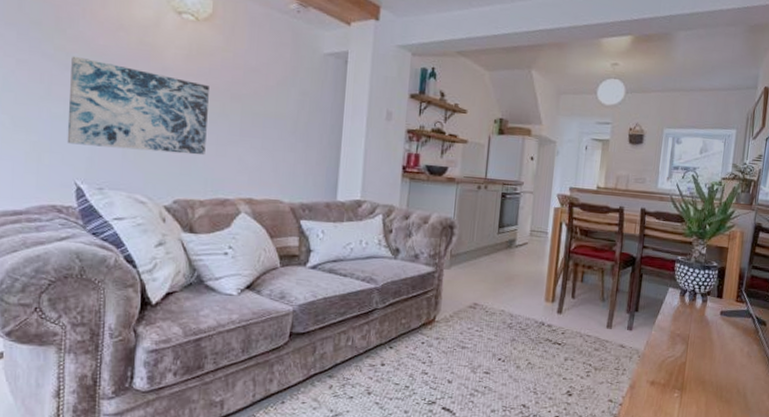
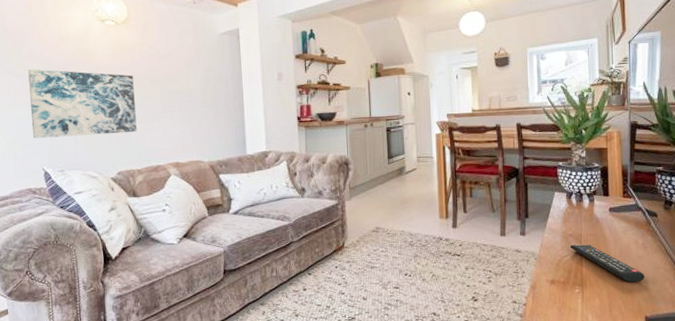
remote control: none [675,346,745,392] -> present [570,244,645,283]

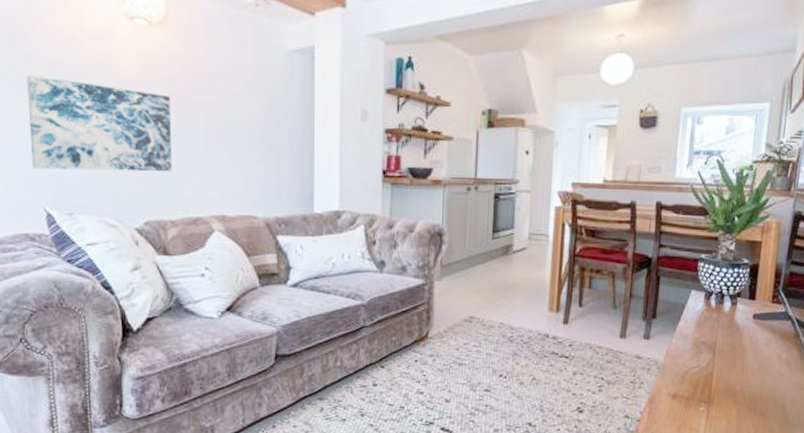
remote control: present [570,244,645,283] -> none [700,355,783,404]

